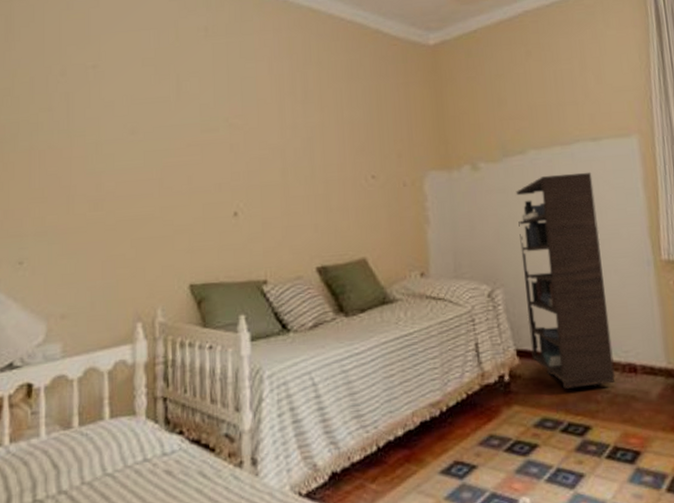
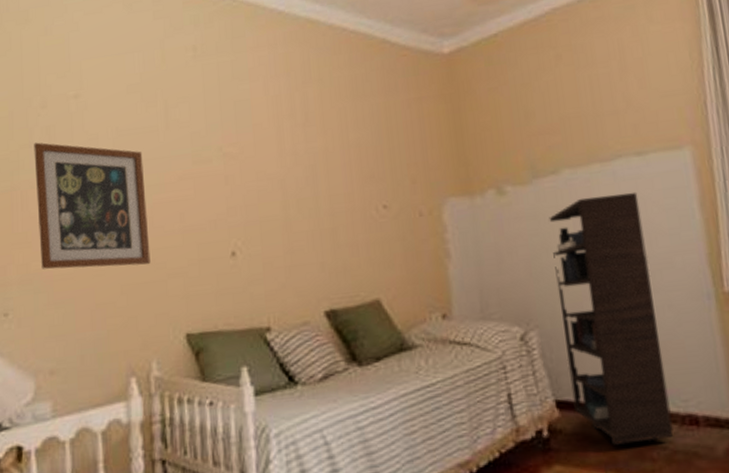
wall art: none [53,106,159,223] -> present [34,142,151,269]

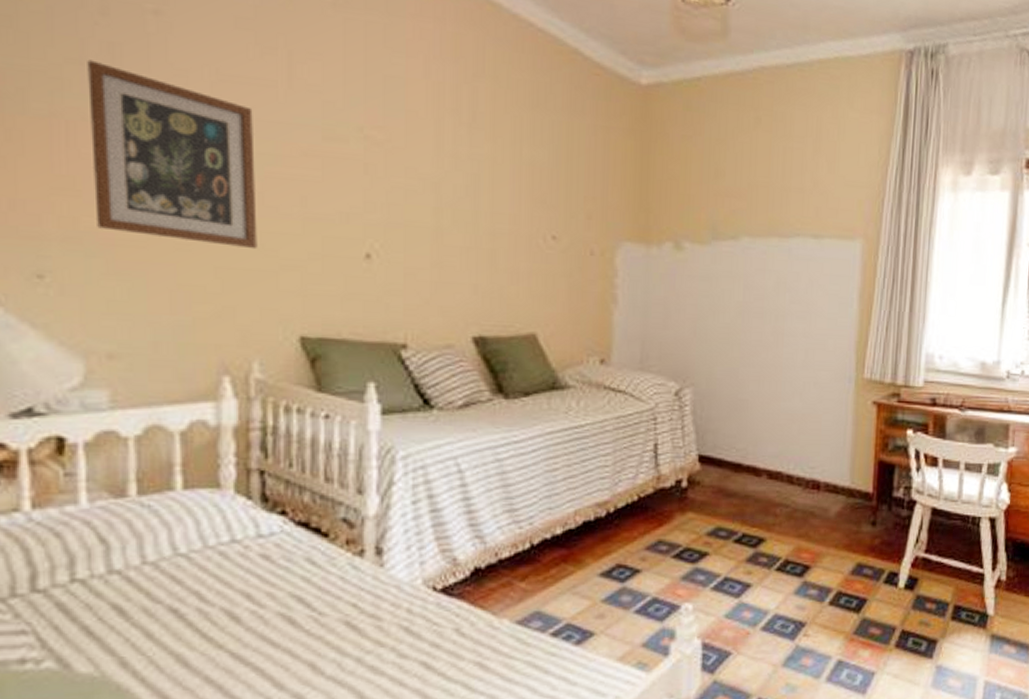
bookcase: present [549,191,674,445] -> none [715,268,807,500]

